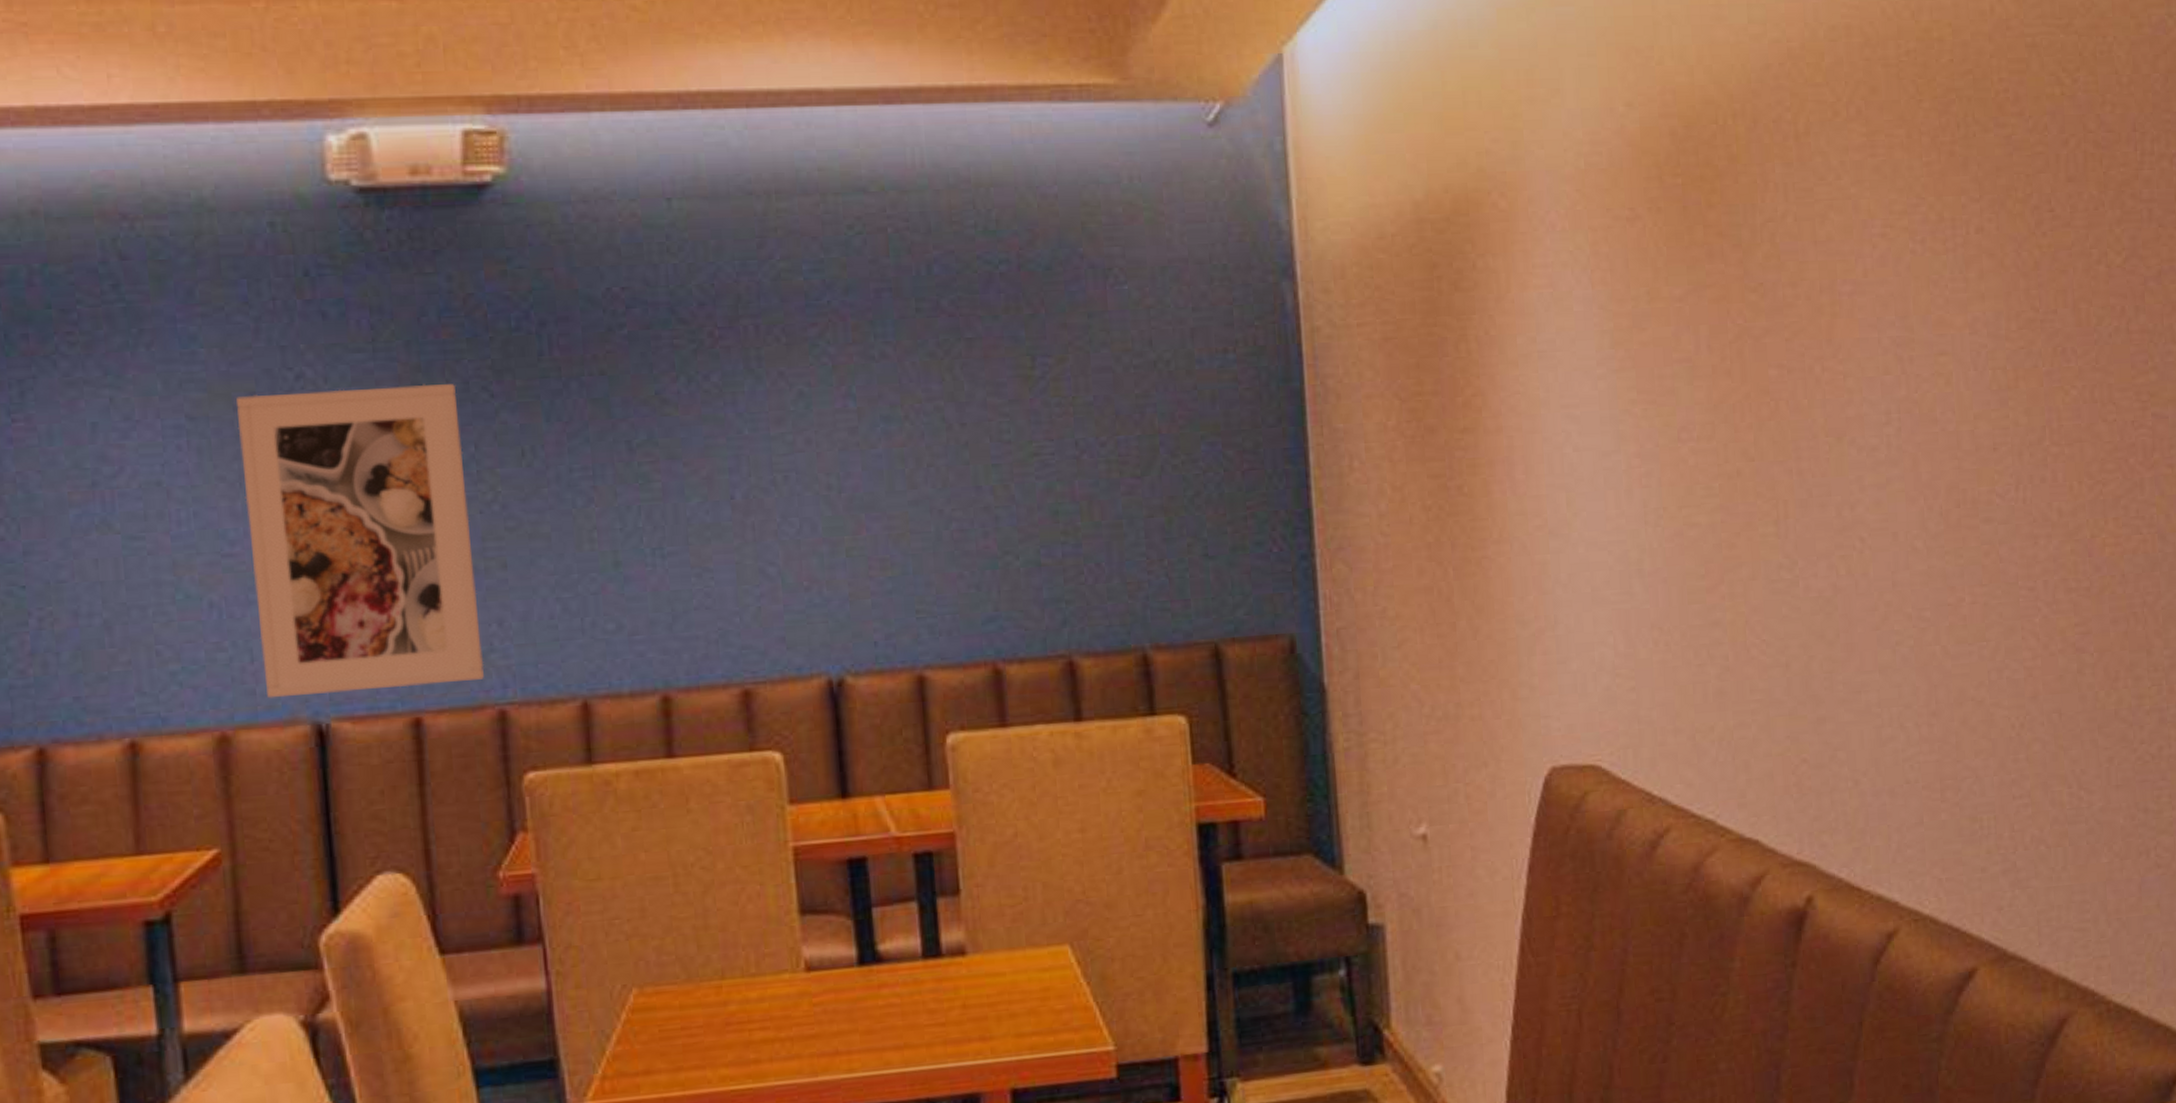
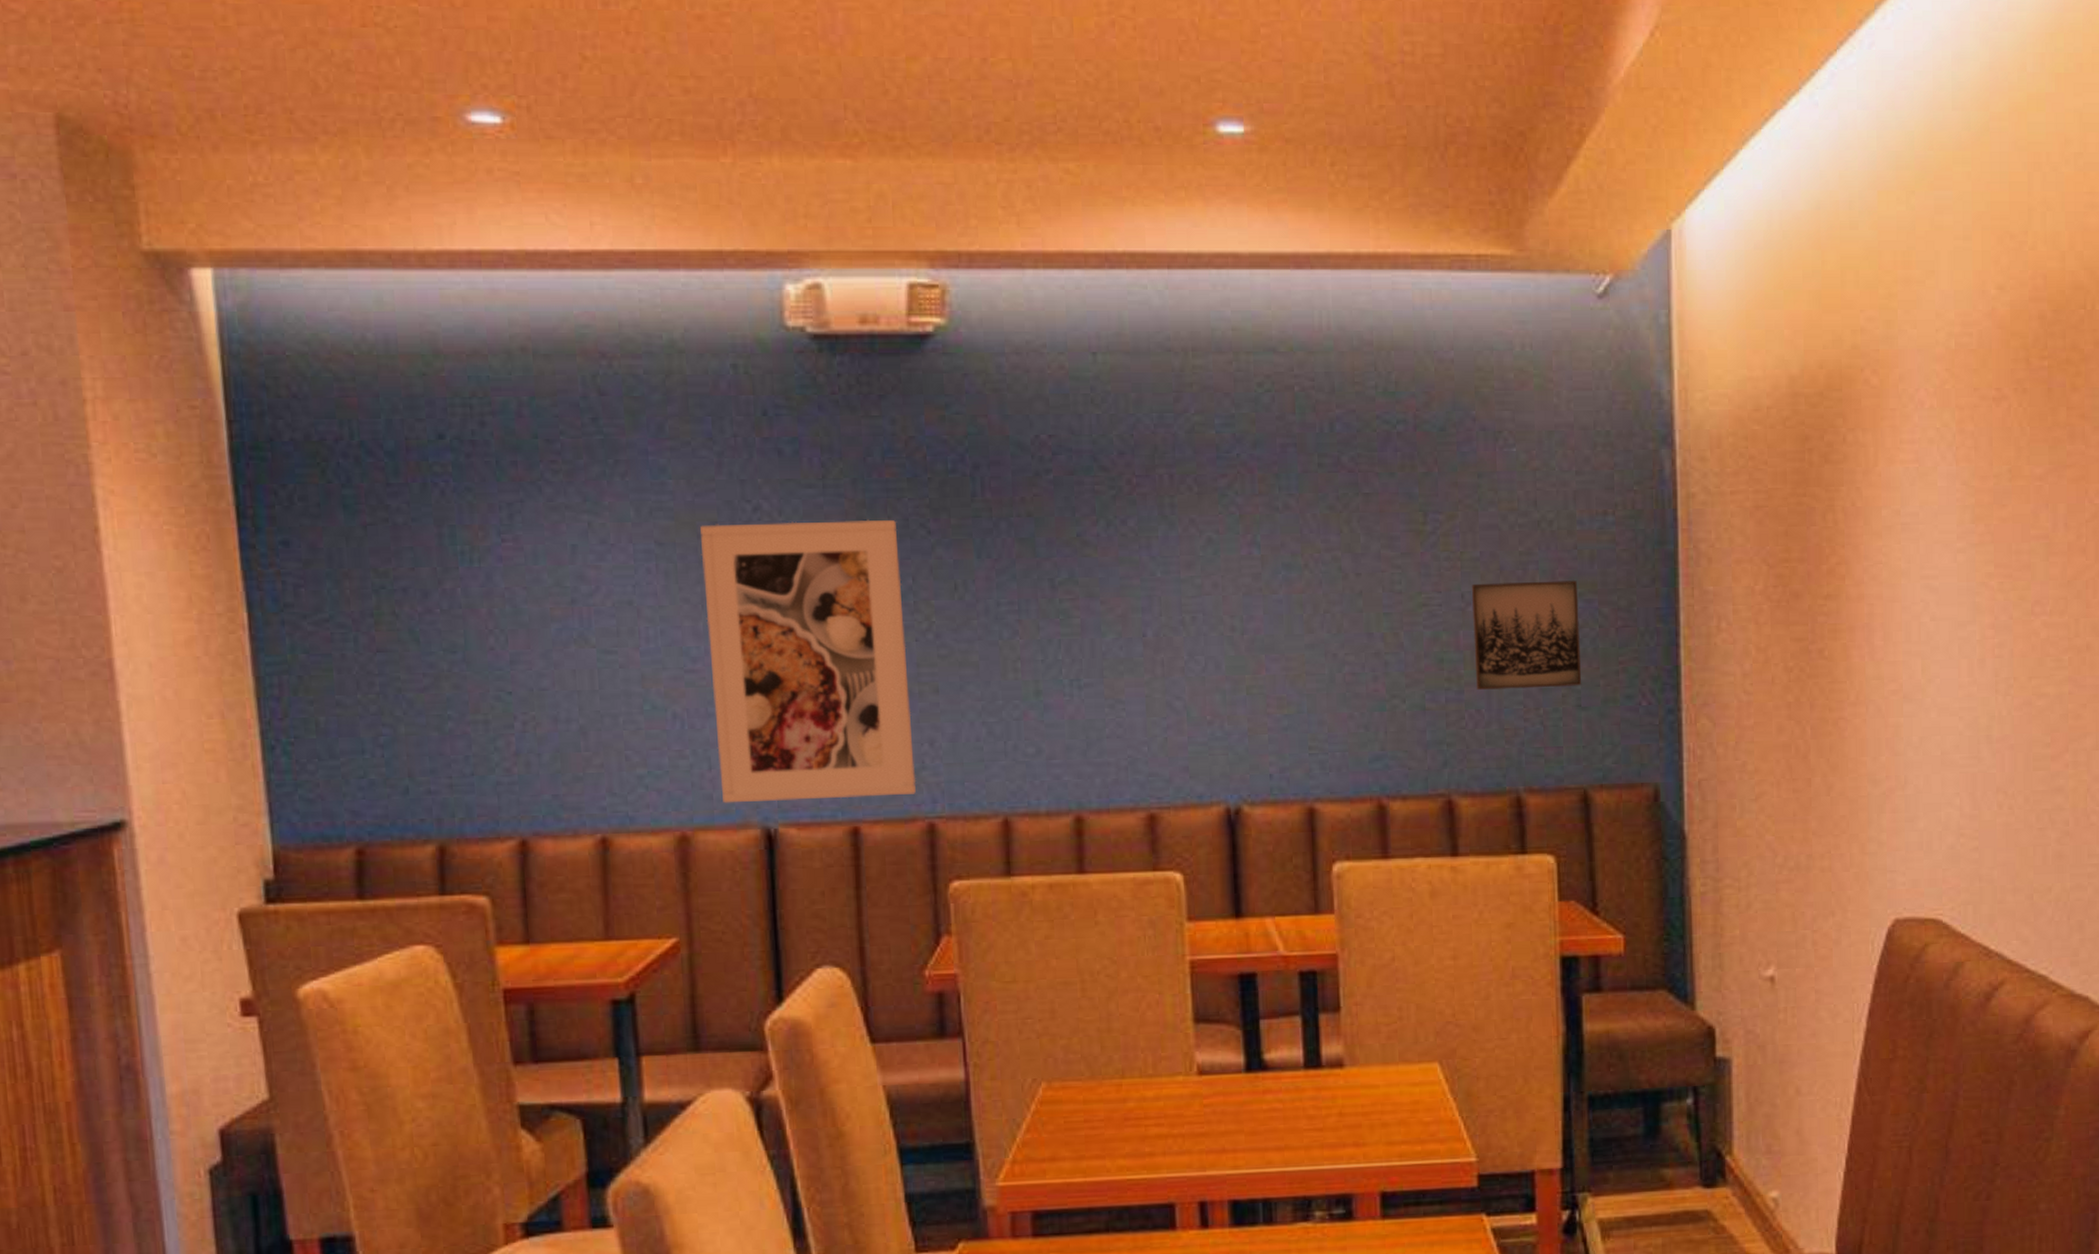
wall art: none [1086,423,1208,542] -> present [1472,580,1582,690]

